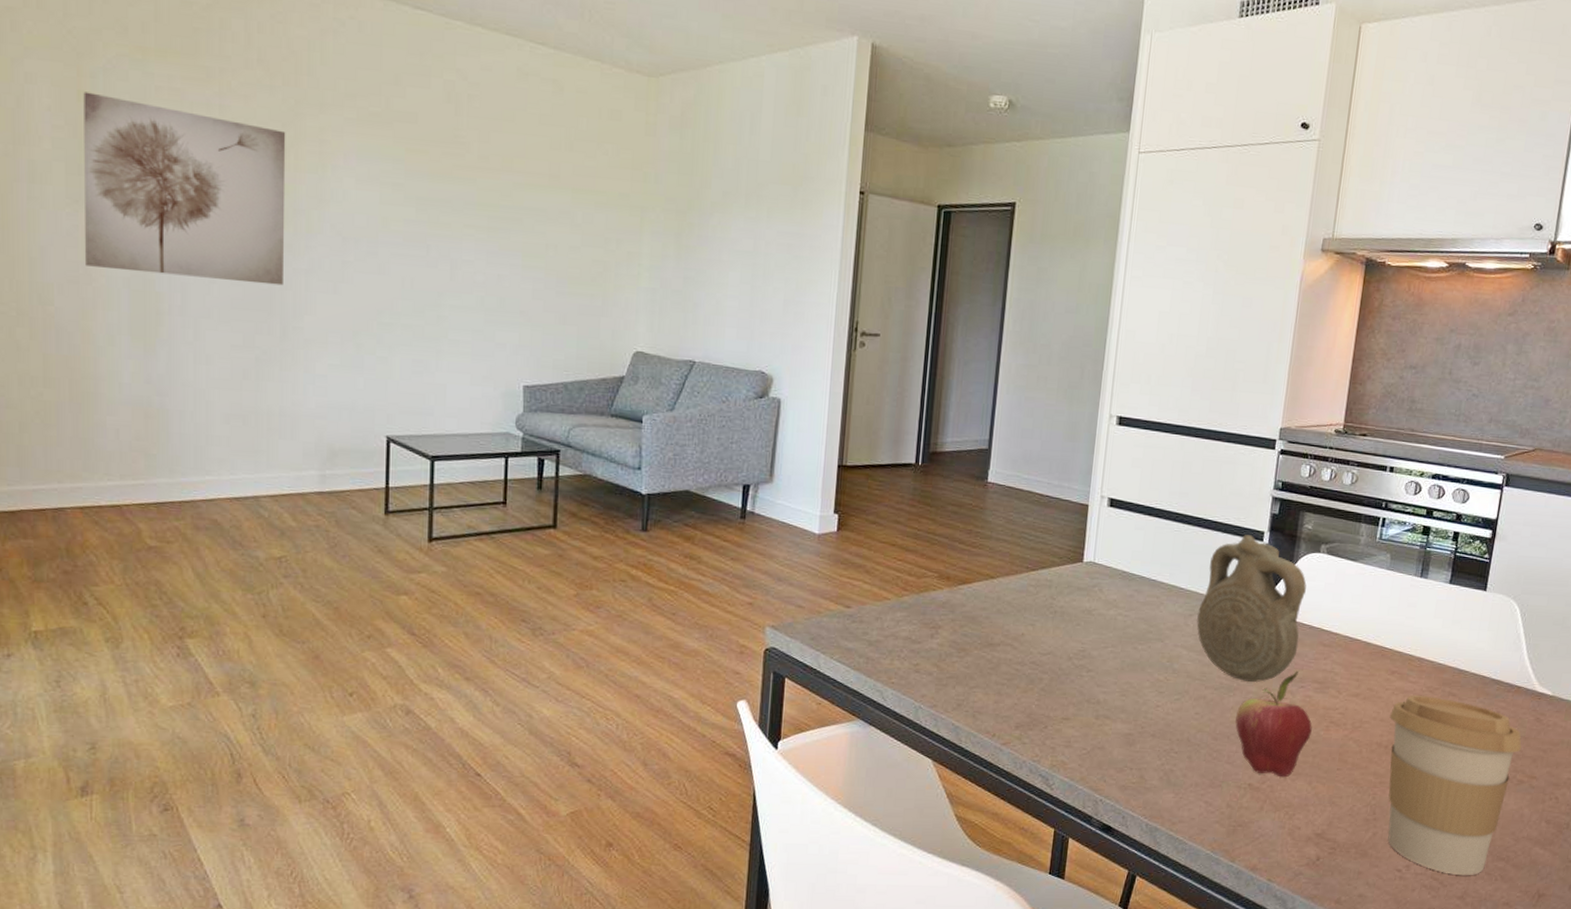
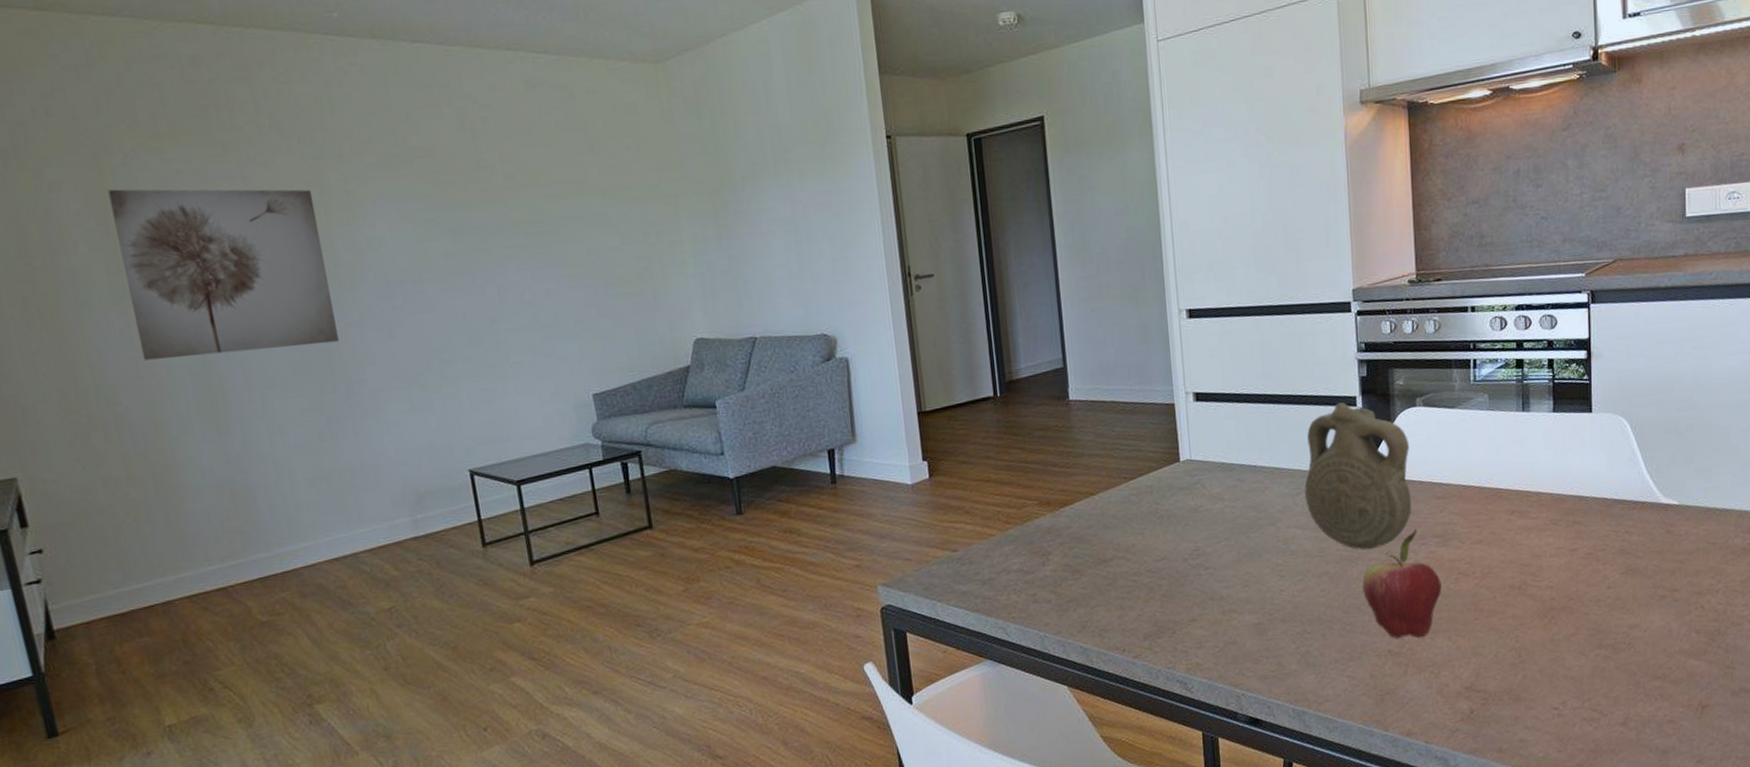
coffee cup: present [1388,695,1522,876] -> none [1517,528,1658,703]

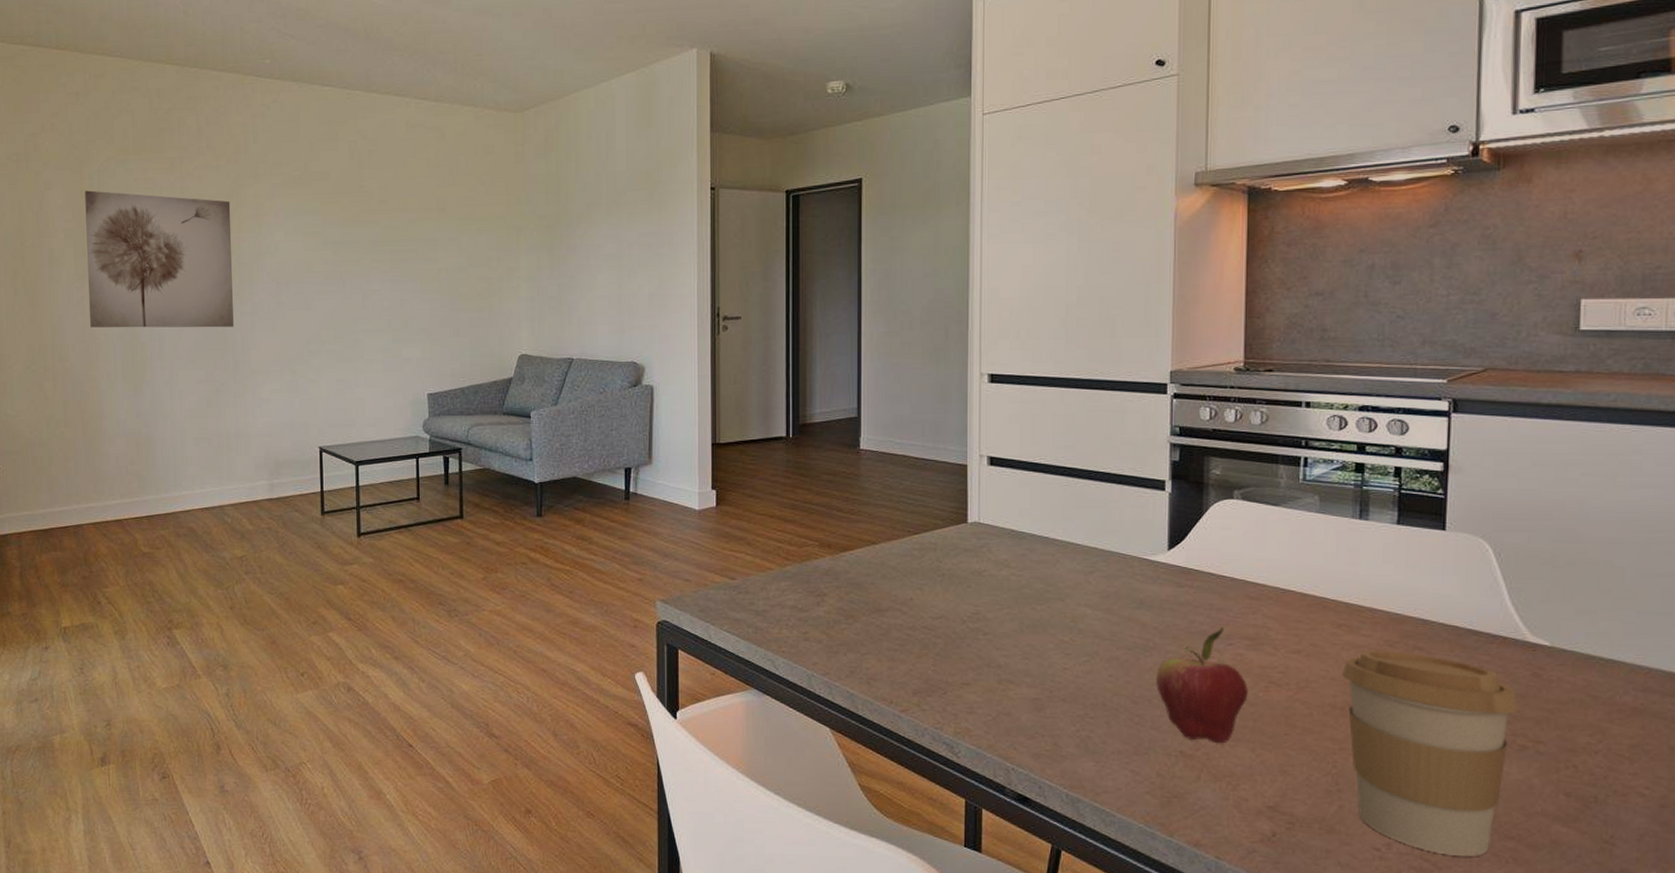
pilgrim flask: present [1304,402,1412,550] -> none [1099,485,1222,640]
coffee cup: none [1517,528,1658,703] -> present [1342,650,1519,857]

